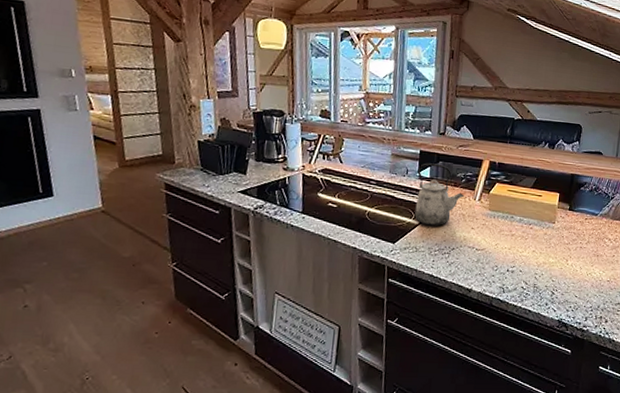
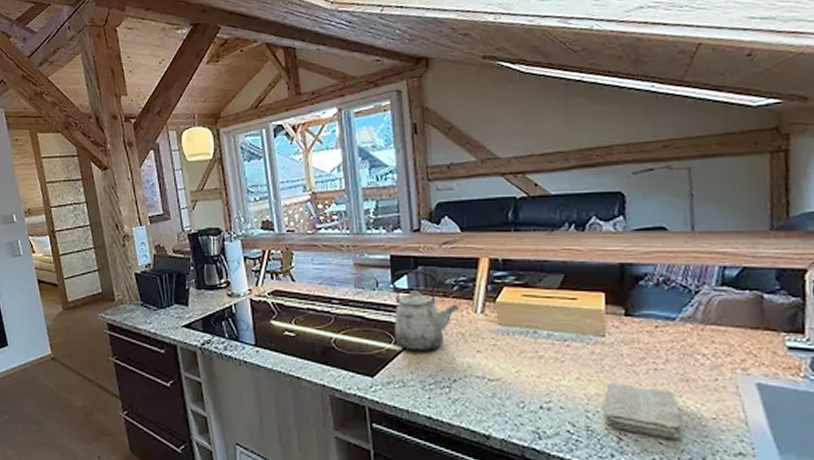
washcloth: none [545,255,590,294] -> present [604,383,682,440]

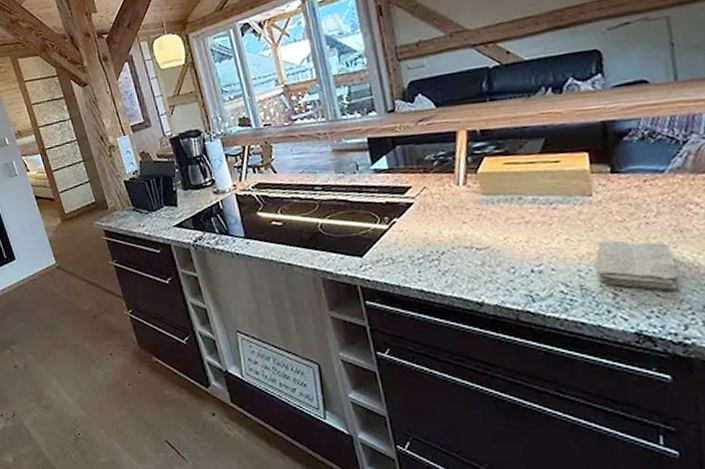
kettle: present [391,270,460,352] -> none [370,149,442,229]

